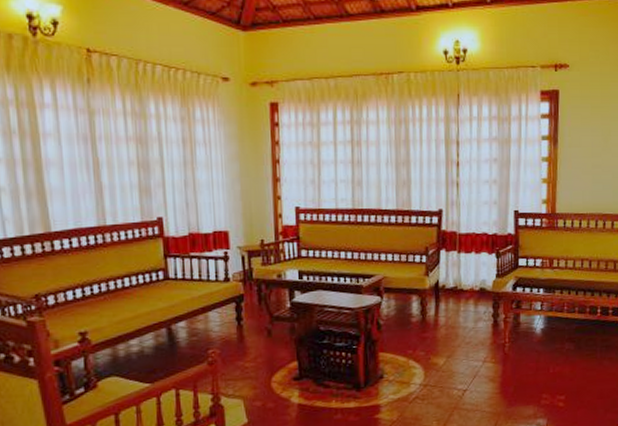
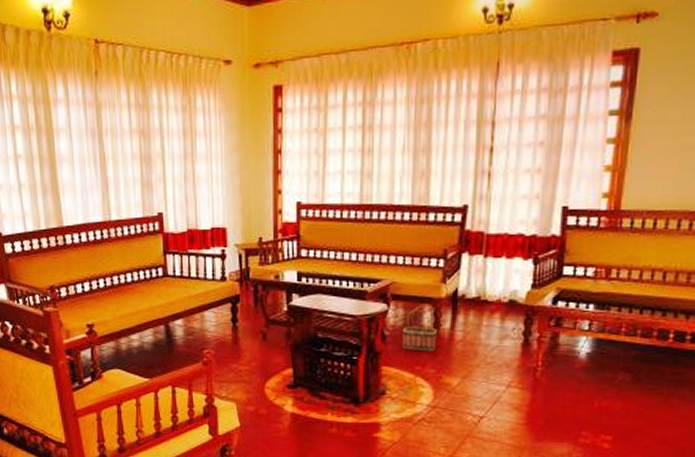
basket: none [395,296,424,337] -> present [402,305,437,352]

